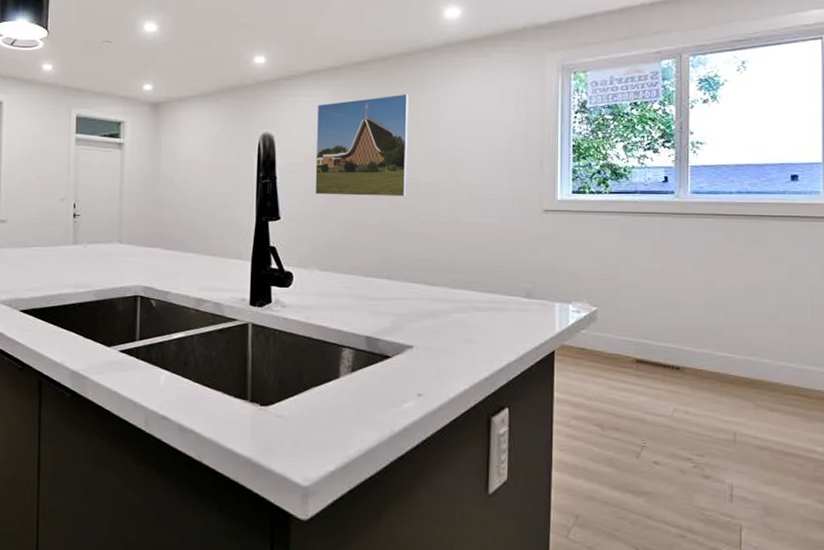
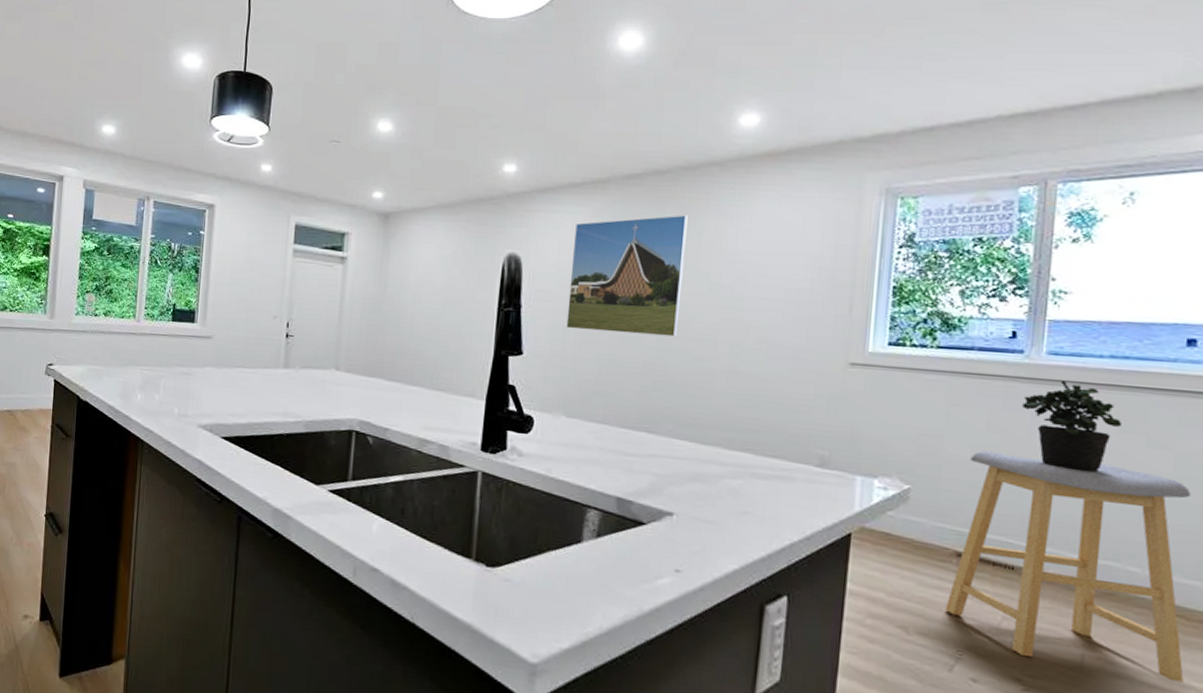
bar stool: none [630,275,808,448] -> present [945,451,1191,683]
potted plant: none [676,214,749,285] -> present [1022,380,1121,472]

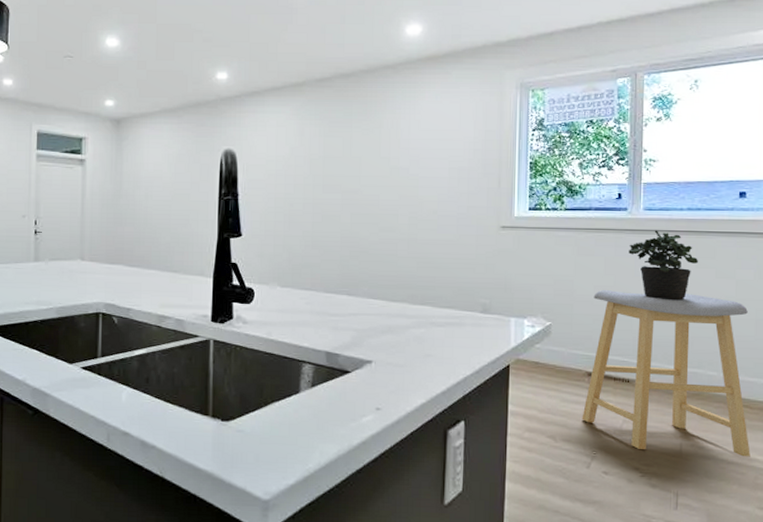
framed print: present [566,215,688,337] -> none [277,111,370,213]

